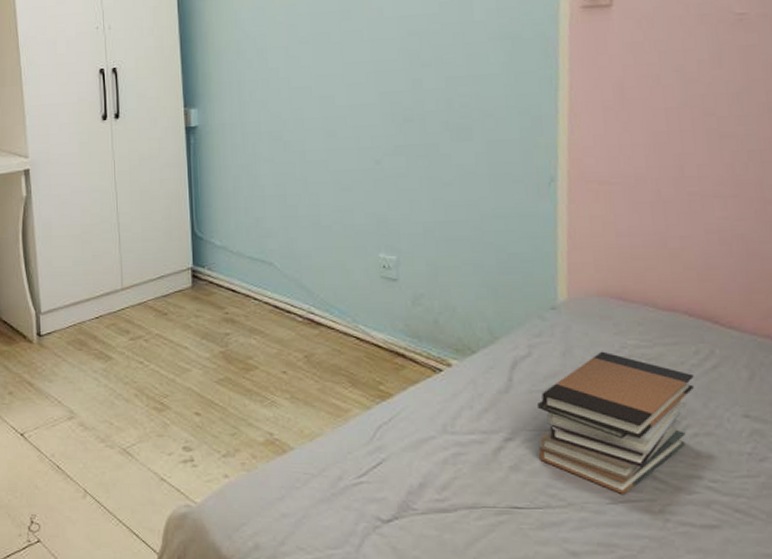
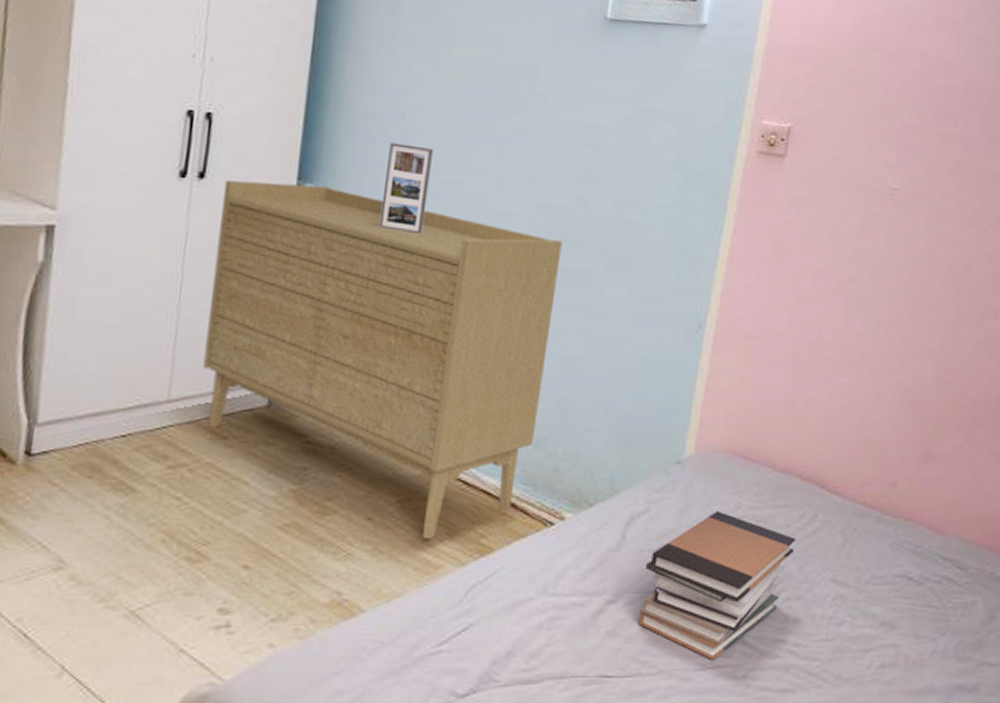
sideboard: none [133,108,411,388] -> present [202,179,562,540]
photo frame: none [248,63,286,135] -> present [379,142,433,235]

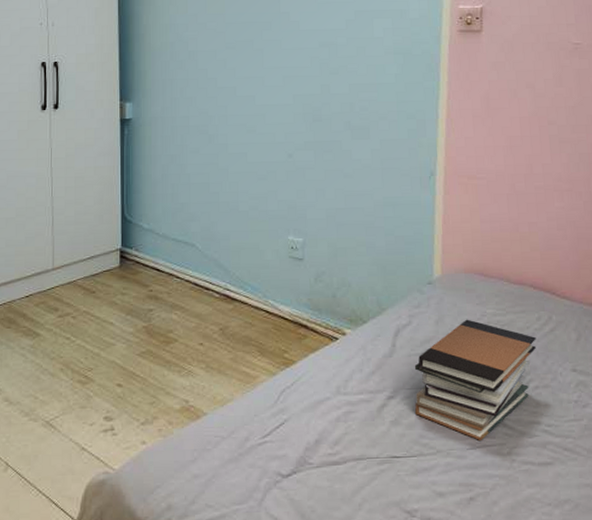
sideboard: present [202,179,562,540] -> none [71,103,316,357]
photo frame: present [379,142,433,235] -> none [180,64,212,129]

